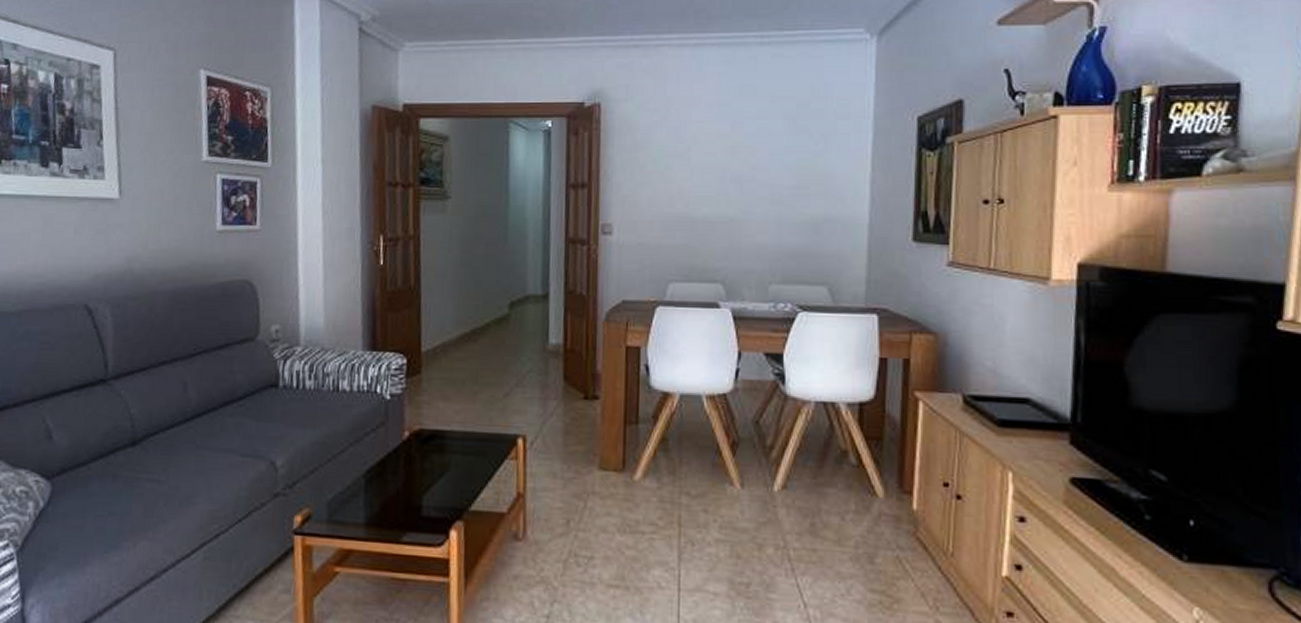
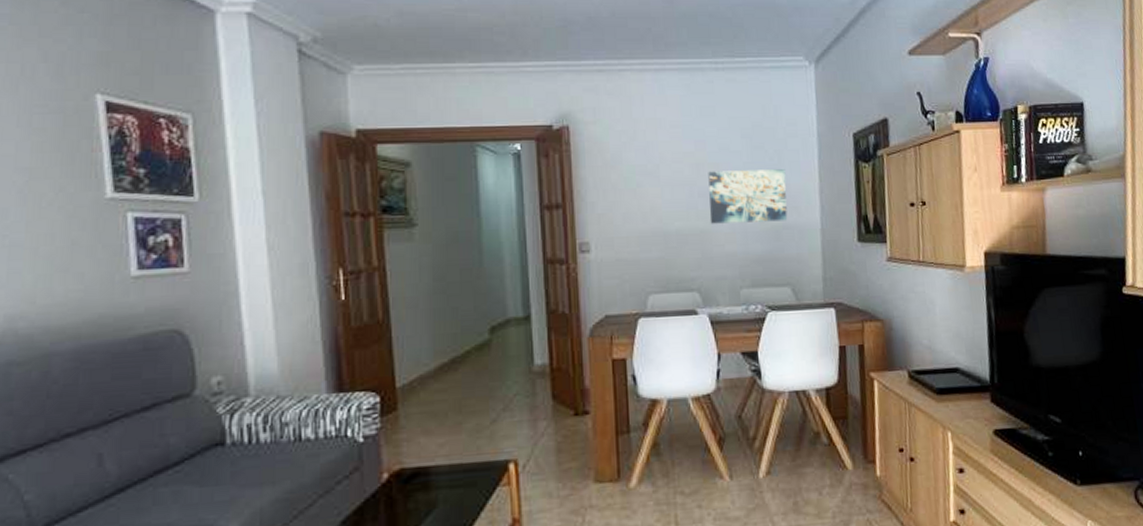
wall art: none [741,155,832,213] -> present [708,169,788,224]

